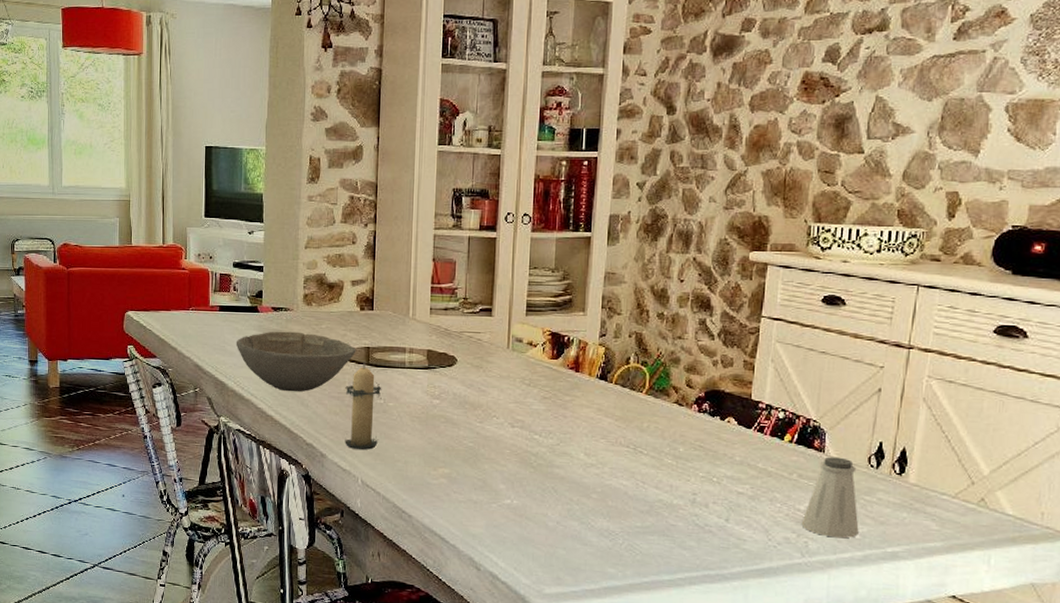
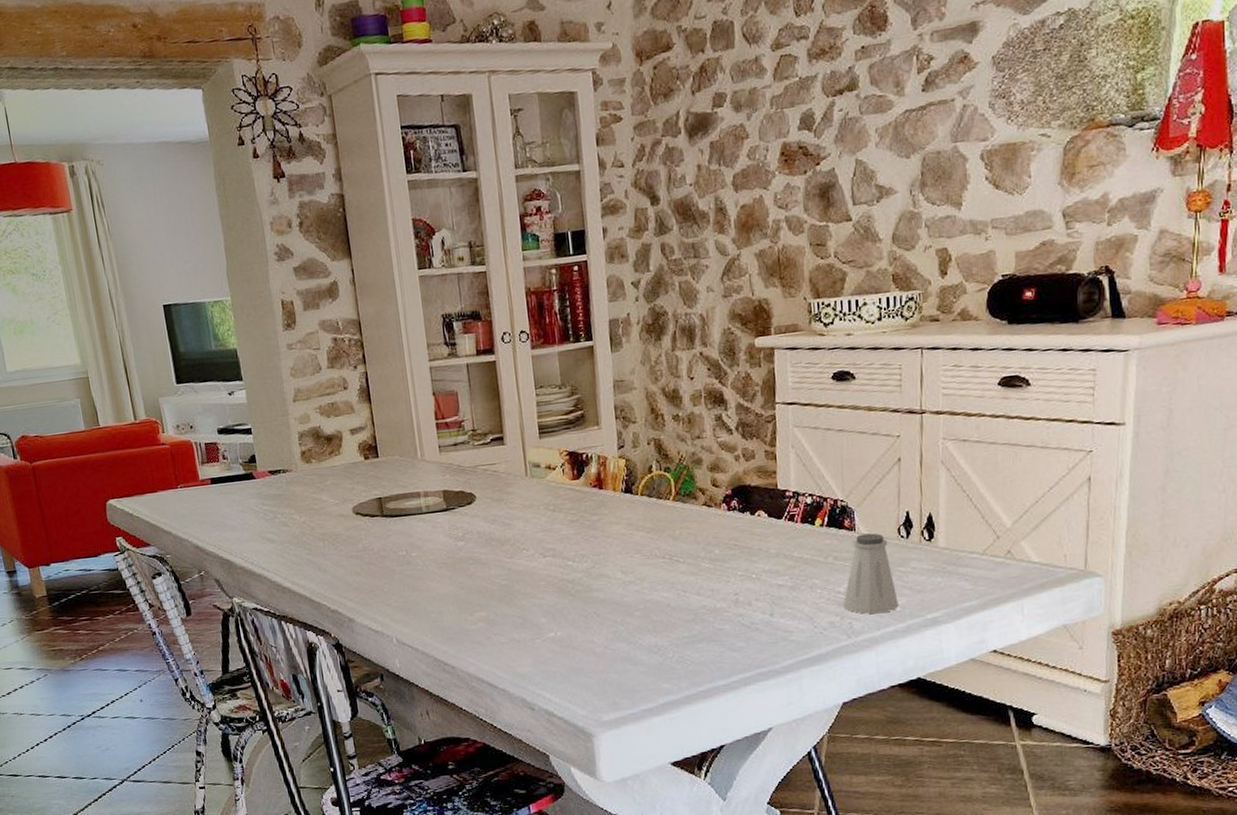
bowl: present [236,331,356,392] -> none [235,492,368,559]
candle: present [345,362,382,450] -> none [362,514,407,608]

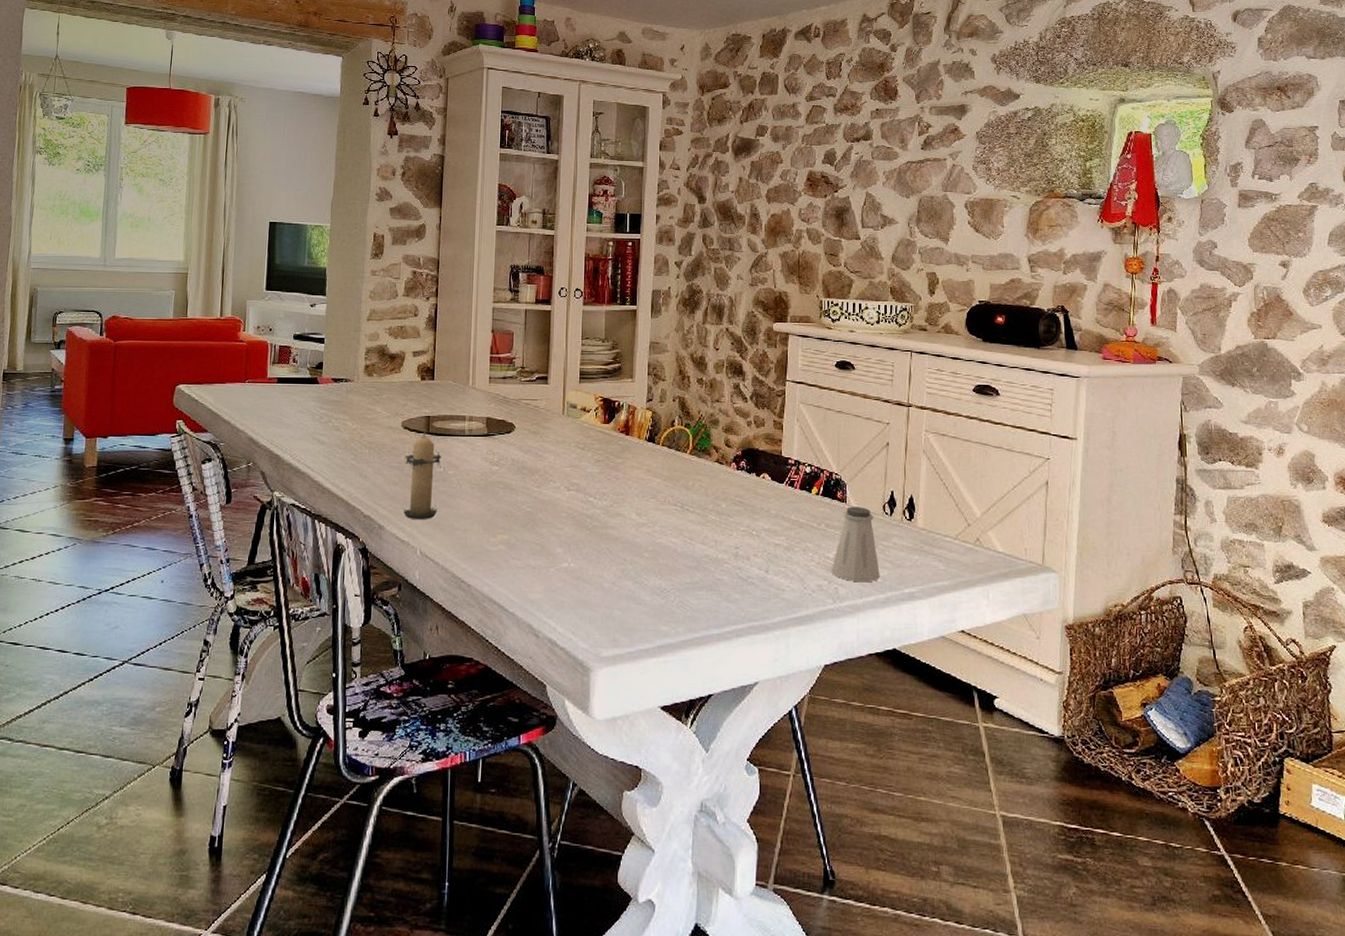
candle: none [362,514,407,608] -> present [404,431,442,520]

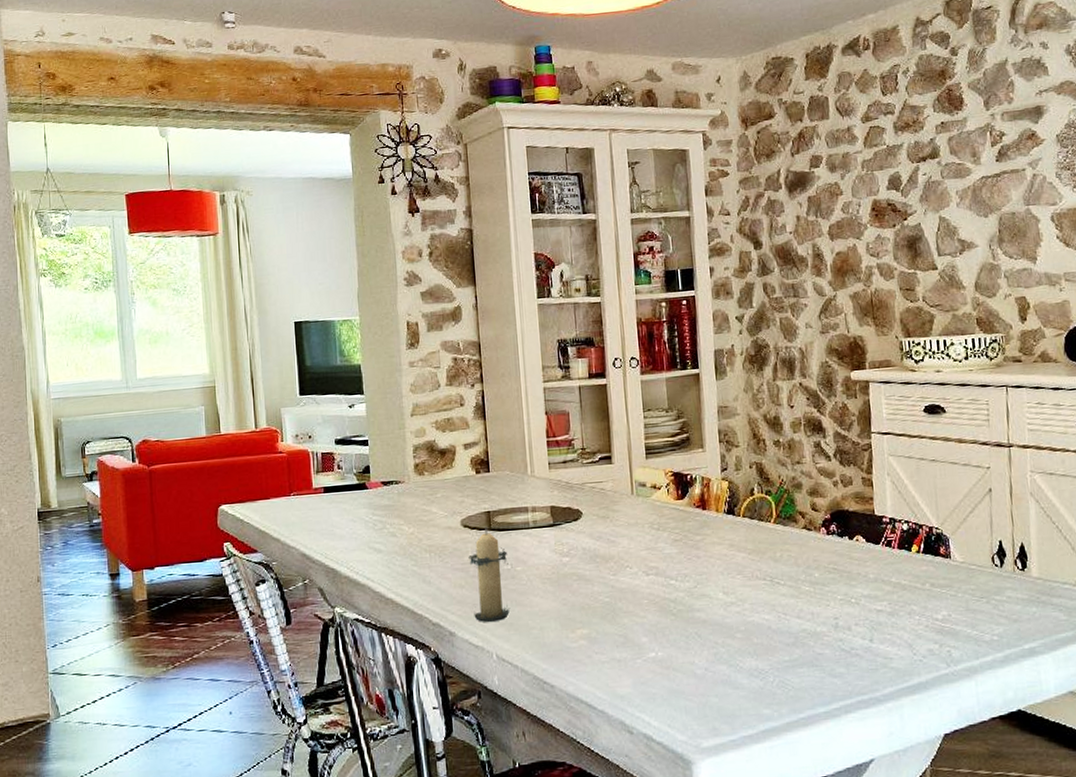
saltshaker: present [831,506,880,583] -> none [941,561,996,643]

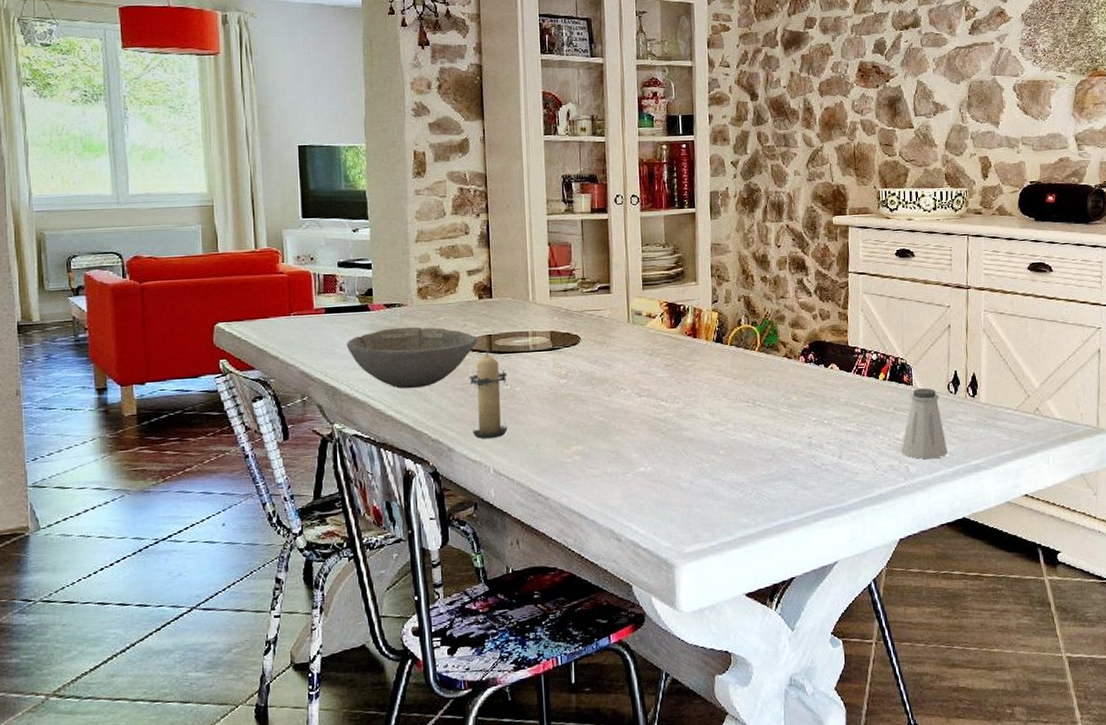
bowl: none [345,504,476,570] -> present [346,326,478,389]
saltshaker: none [941,561,996,643] -> present [901,388,948,459]

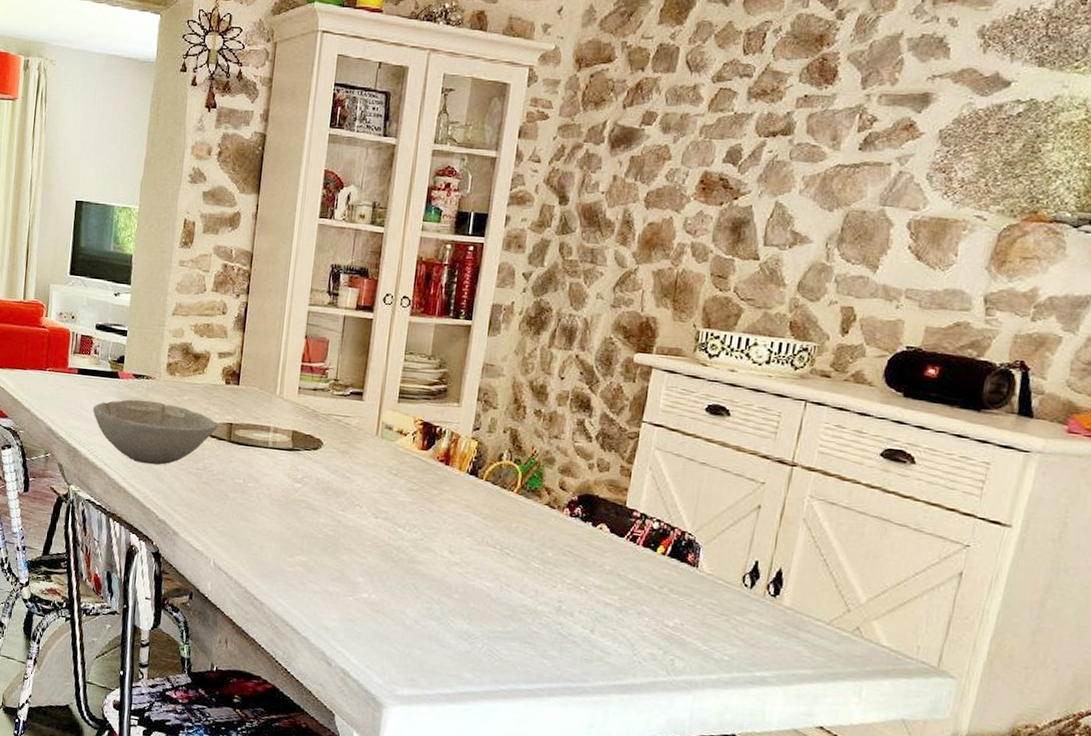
candle: present [469,350,508,439] -> none [199,438,242,531]
saltshaker: present [901,388,948,459] -> none [669,572,730,659]

